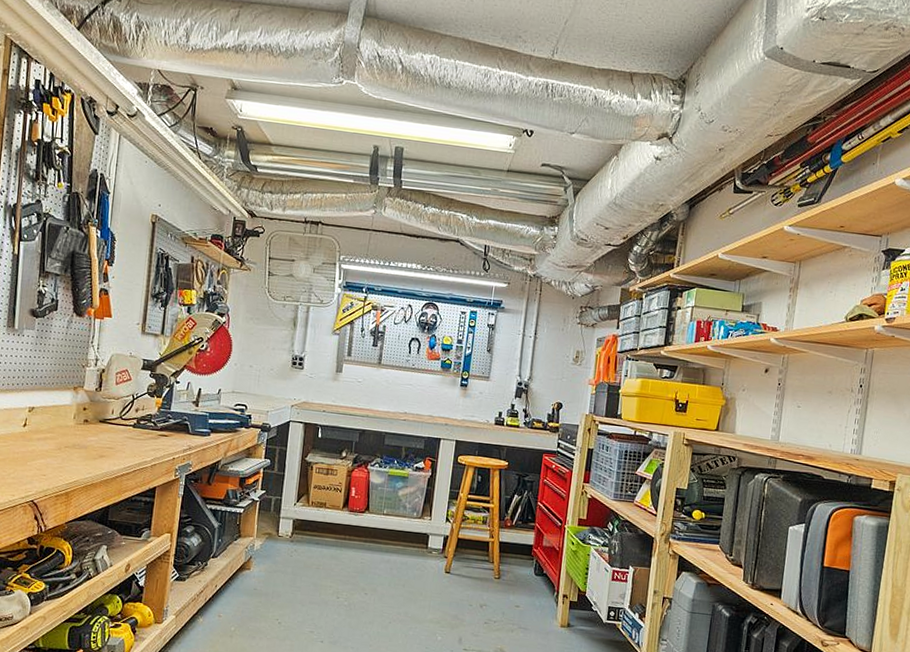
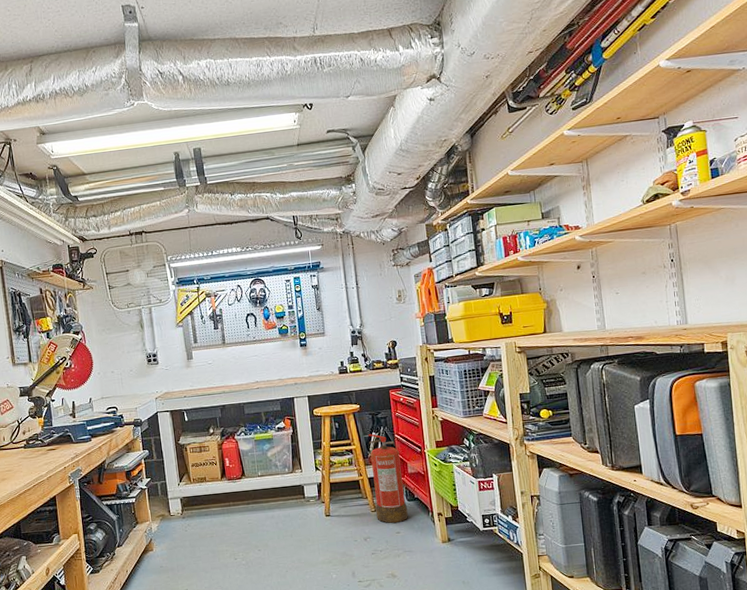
fire extinguisher: none [498,495,539,596] -> present [368,434,408,523]

